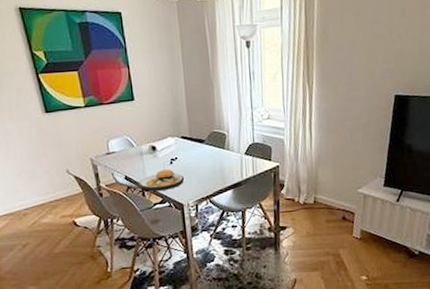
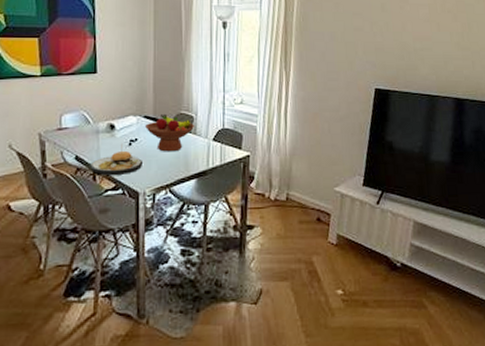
fruit bowl: none [183,133,227,168] -> present [145,113,194,152]

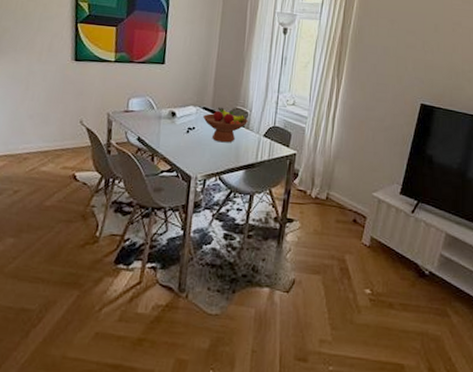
plate: present [90,143,142,175] -> none [150,130,197,159]

